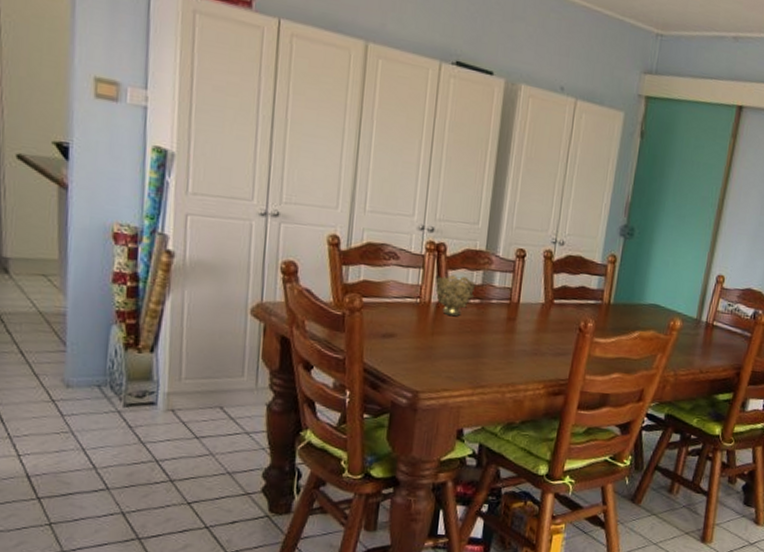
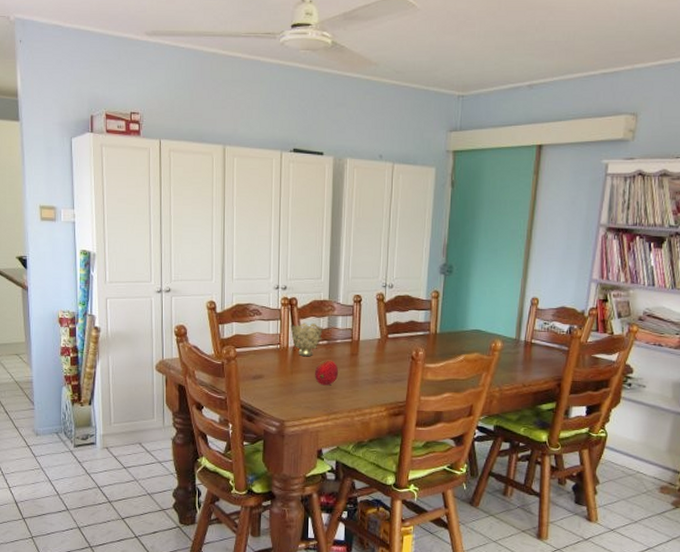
fruit: none [460,322,492,354] -> present [314,360,339,386]

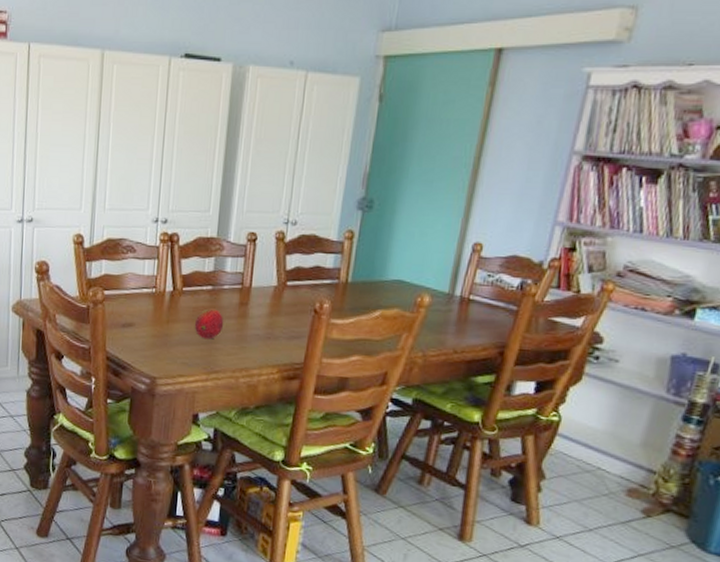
decorative bowl: present [290,322,323,357] -> none [169,263,209,304]

